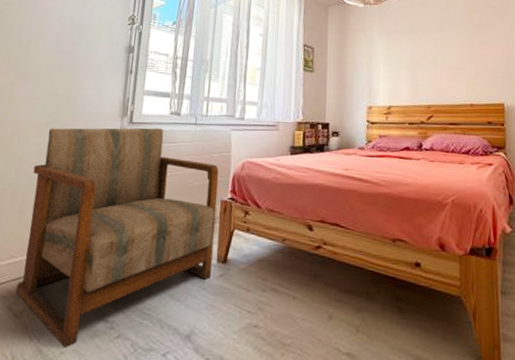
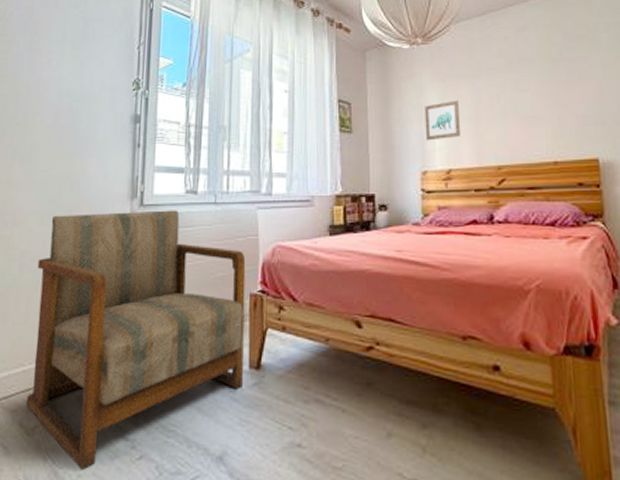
wall art: none [372,51,401,82] -> present [424,100,461,141]

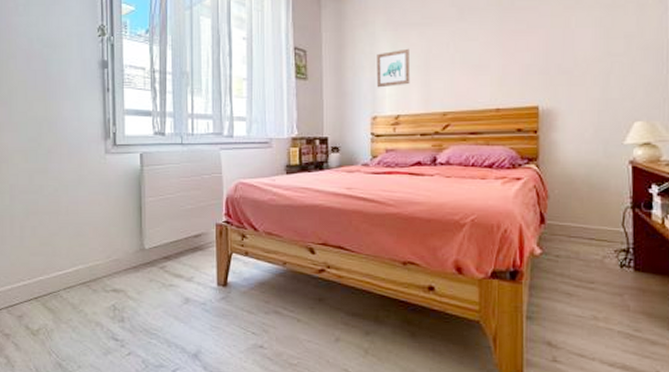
armchair: present [26,210,246,470] -> none [26,150,213,362]

